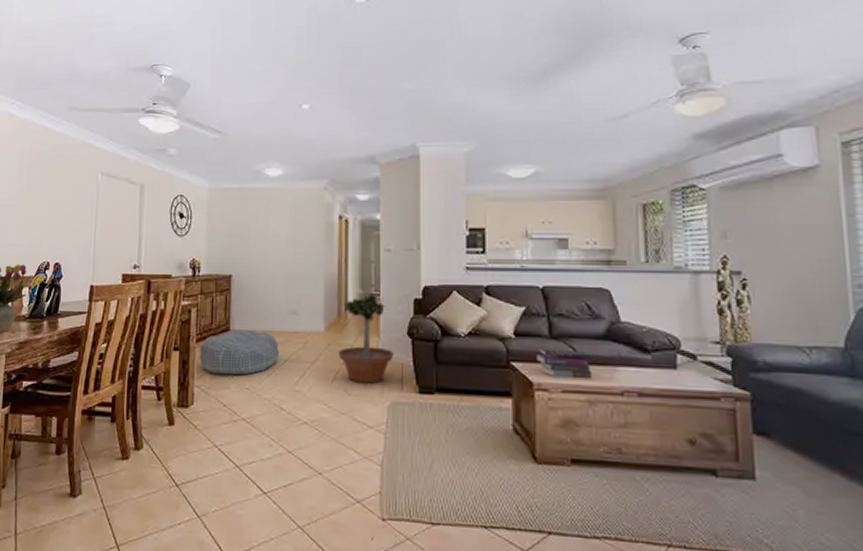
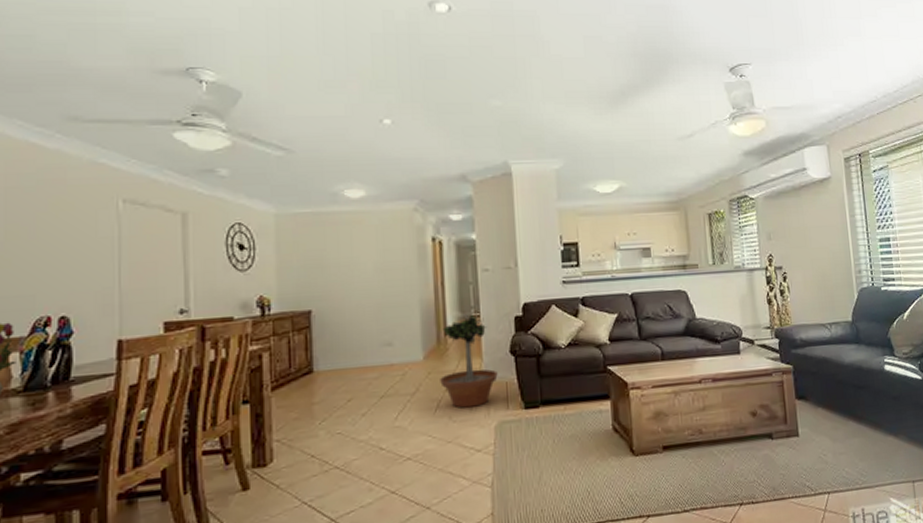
dog bed: present [199,329,280,375] -> none [276,368,375,424]
books: present [537,348,592,379] -> none [630,349,676,376]

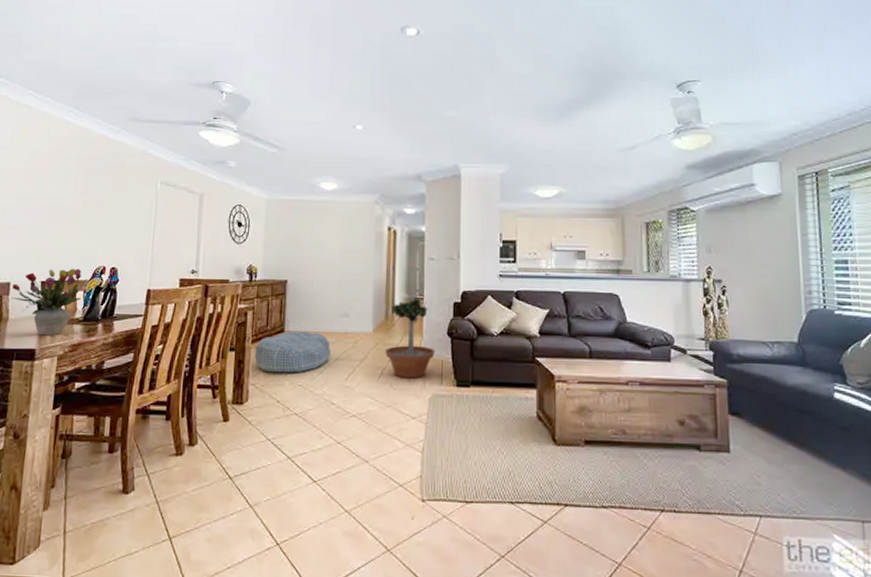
dog bed: none [276,368,375,424] -> present [254,331,332,373]

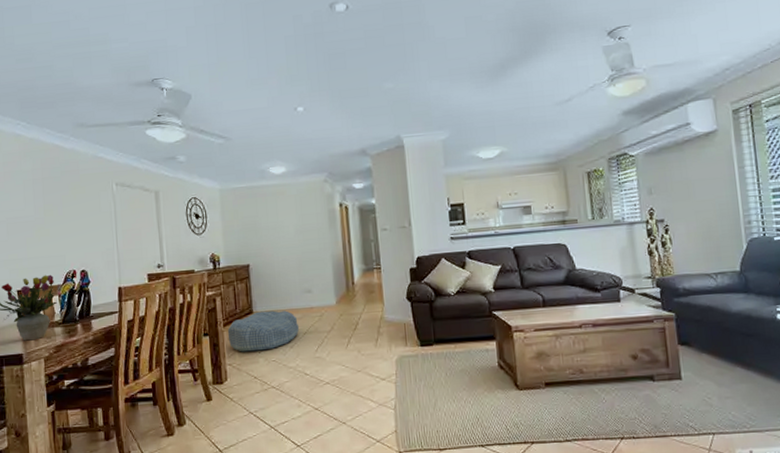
potted tree: present [385,292,435,379] -> none [350,262,397,344]

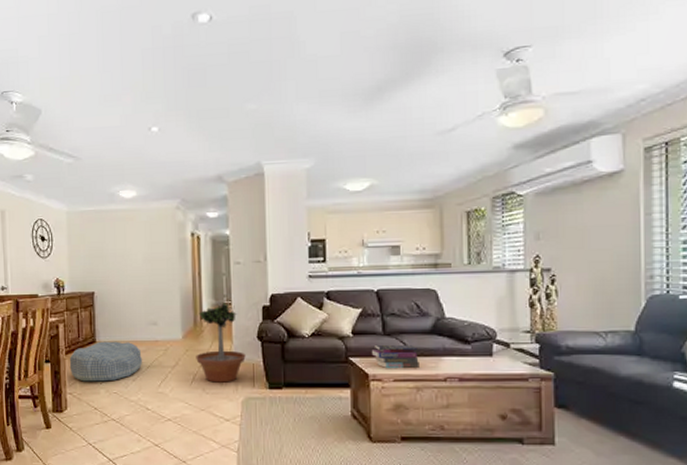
potted tree: none [350,262,397,344] -> present [196,297,246,383]
books: none [513,296,556,320] -> present [372,344,419,369]

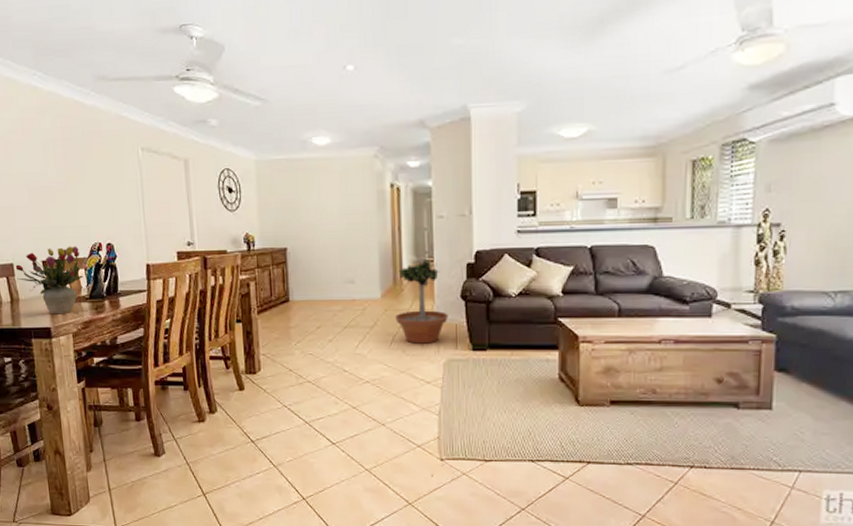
dog bed: present [69,341,143,382] -> none [261,300,340,342]
books: present [372,344,419,369] -> none [583,304,633,331]

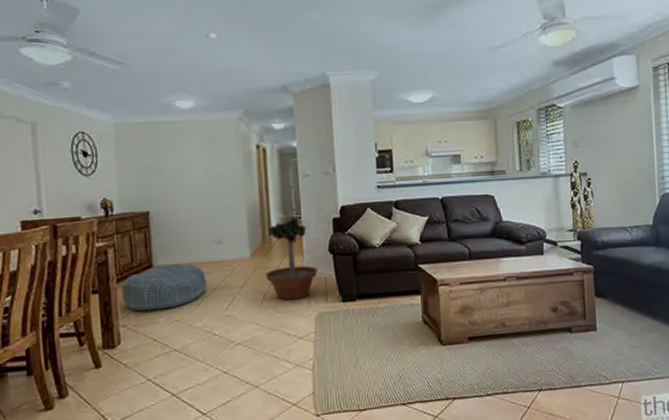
dog bed: none [261,300,340,342] -> present [121,264,208,312]

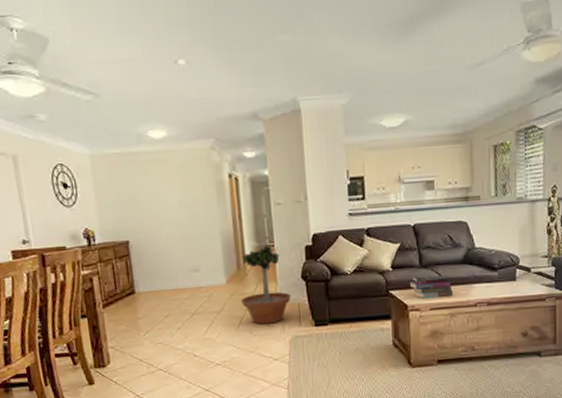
dog bed: present [121,264,208,312] -> none [107,290,187,335]
books: none [439,249,482,274] -> present [410,275,453,299]

